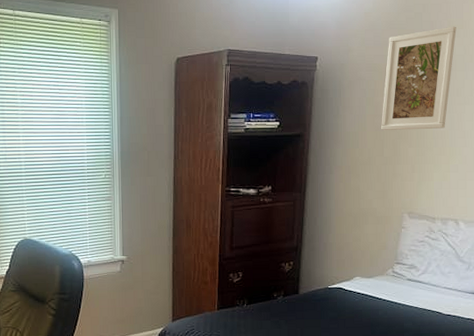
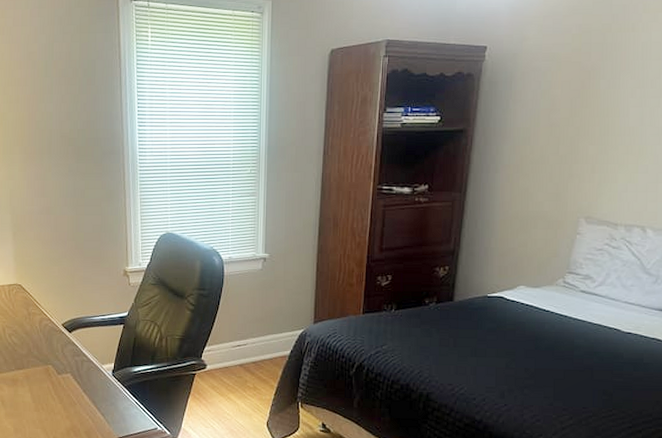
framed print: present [381,26,457,130] -> none [557,9,654,126]

